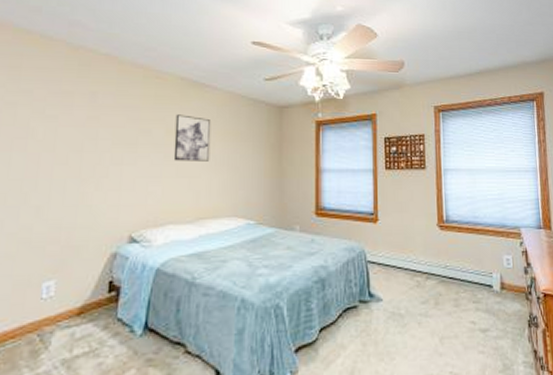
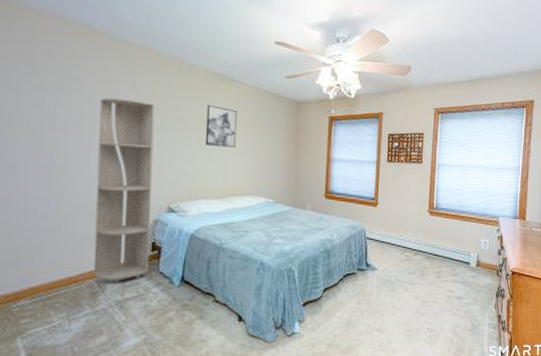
shelving unit: none [36,112,117,335] -> present [94,97,156,282]

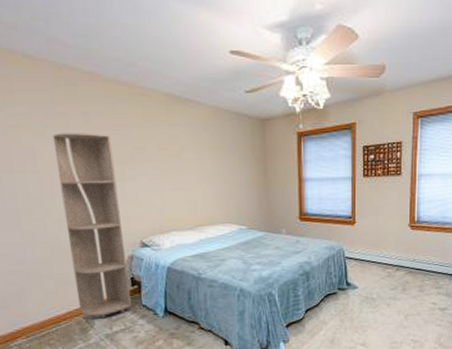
wall art: present [205,105,238,148] -> none [165,131,202,176]

